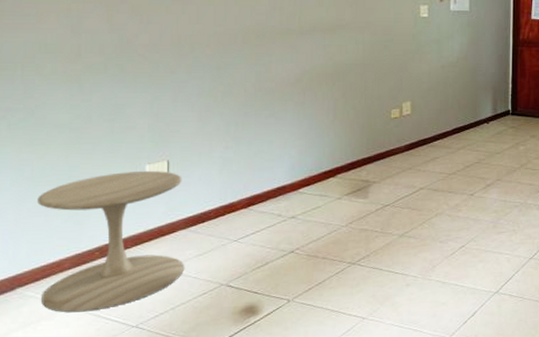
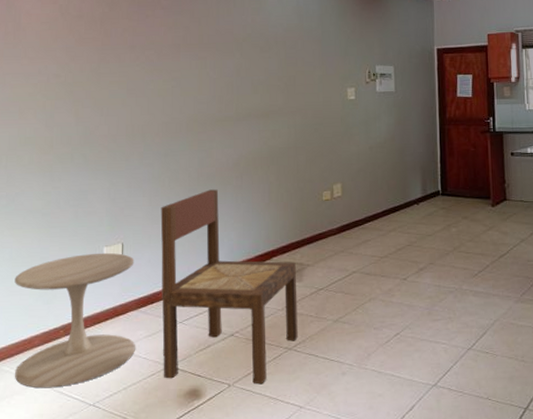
dining chair: none [212,105,362,299] -> present [160,189,298,385]

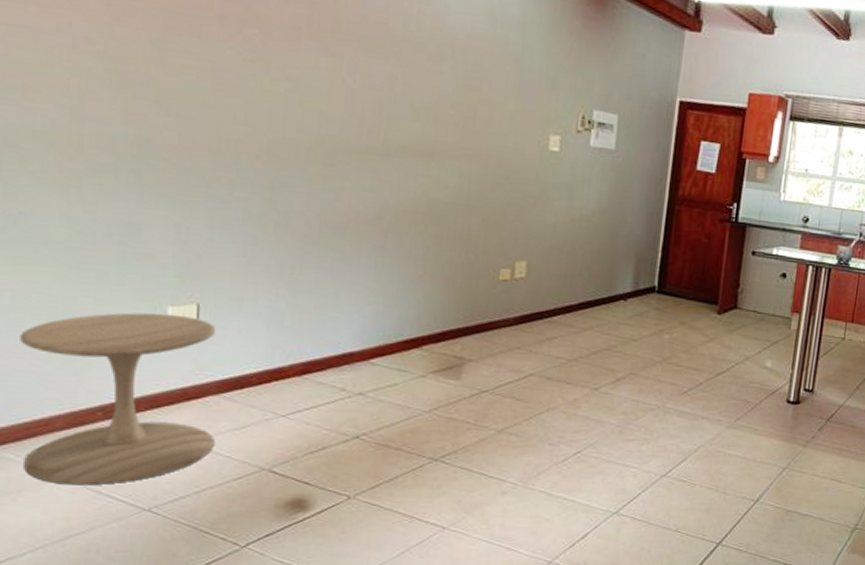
dining chair: present [160,189,298,385] -> none [254,246,454,499]

